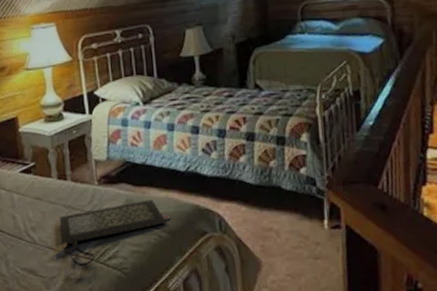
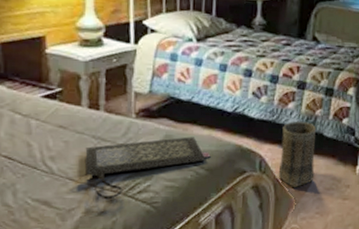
basket: none [237,174,279,248] -> present [278,121,316,188]

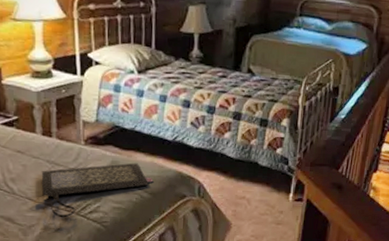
basket: present [278,121,316,188] -> none [215,150,251,213]

